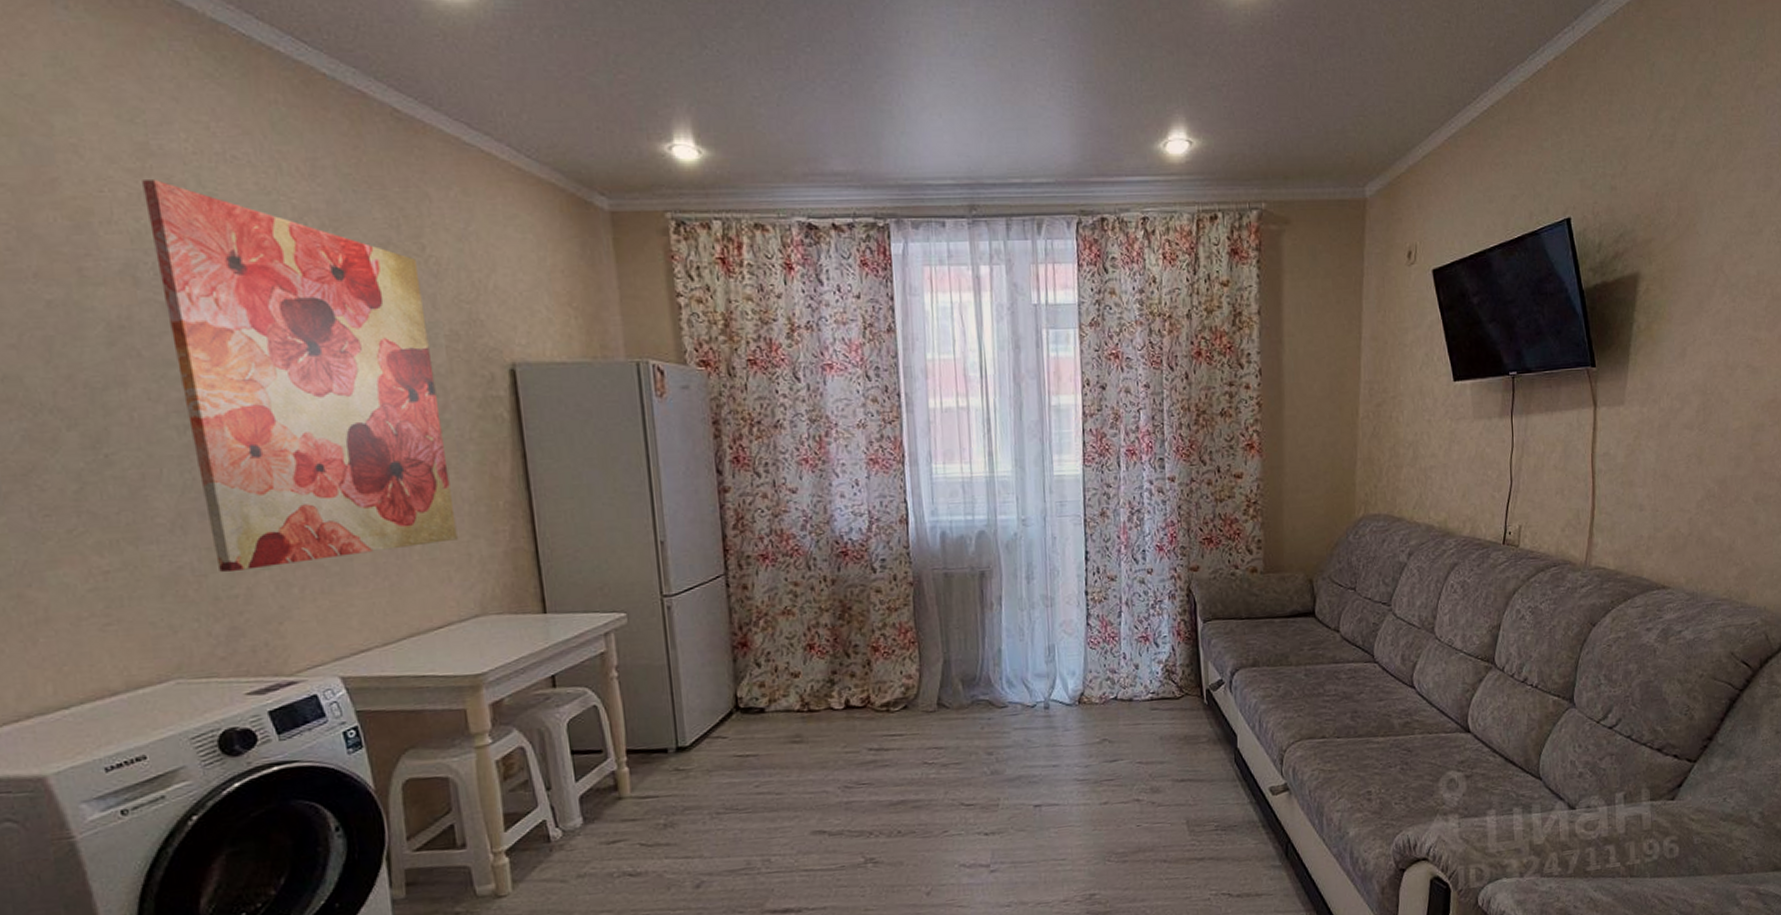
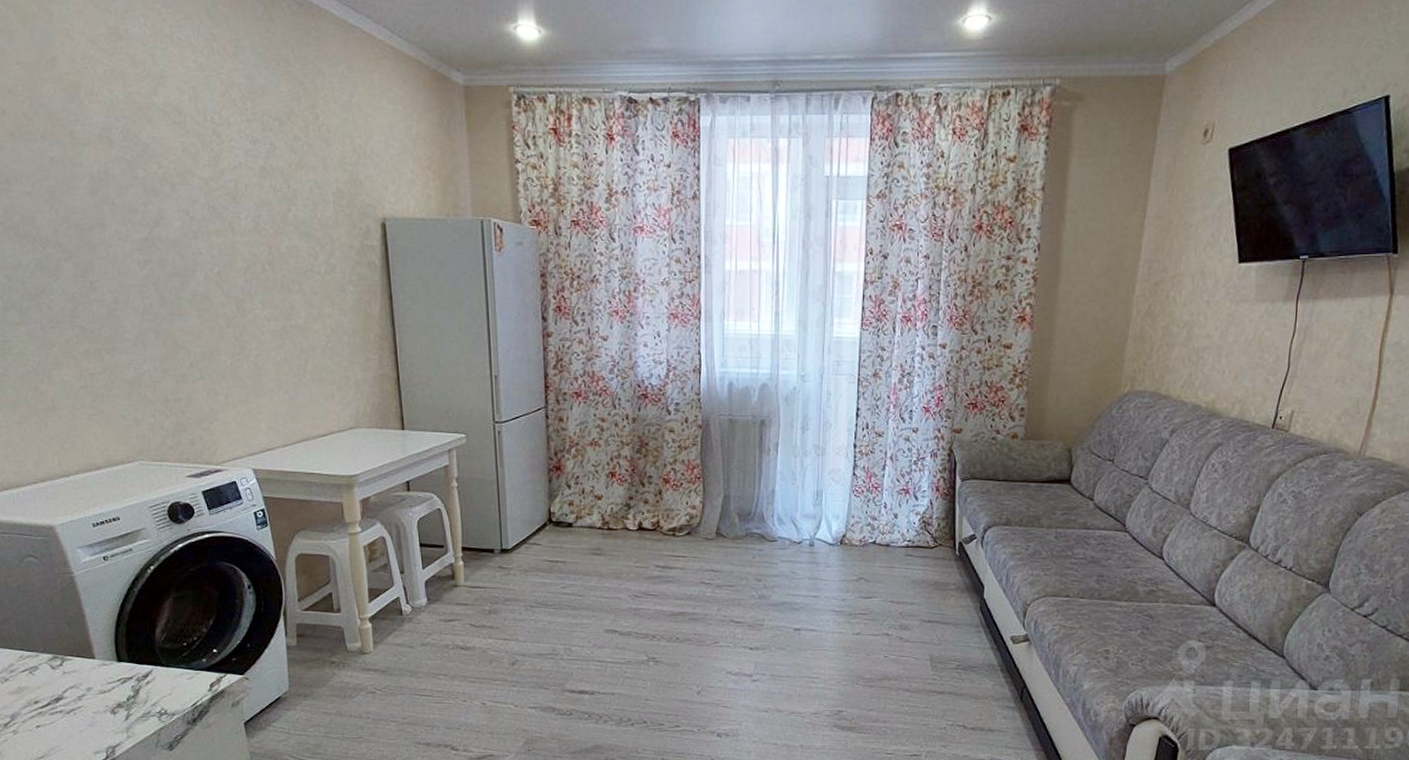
wall art: present [142,180,458,573] -> none [114,58,339,380]

